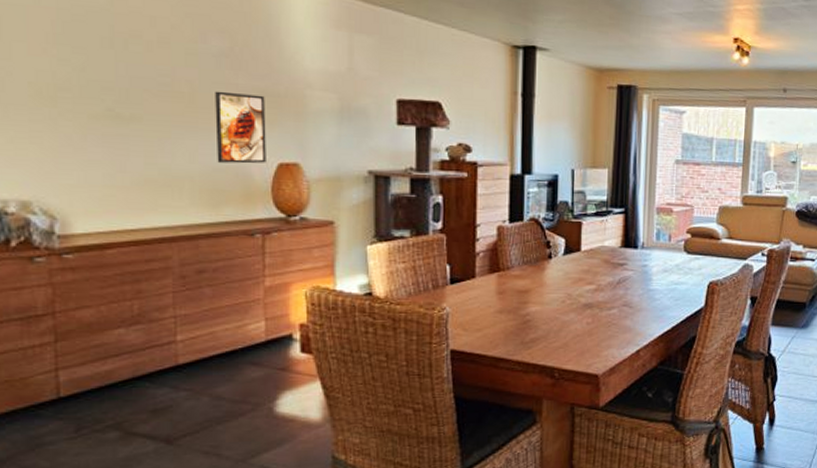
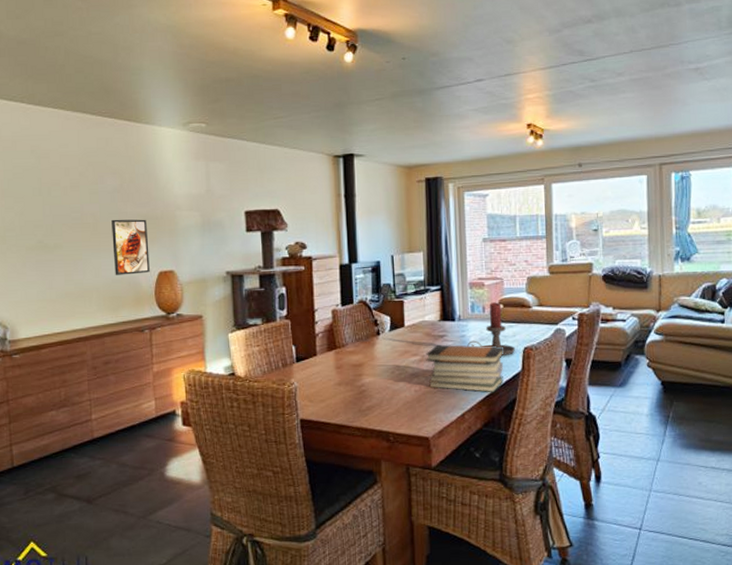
book stack: none [602,273,688,329] -> present [426,344,505,393]
candle holder: none [649,231,701,289] -> present [467,302,516,355]

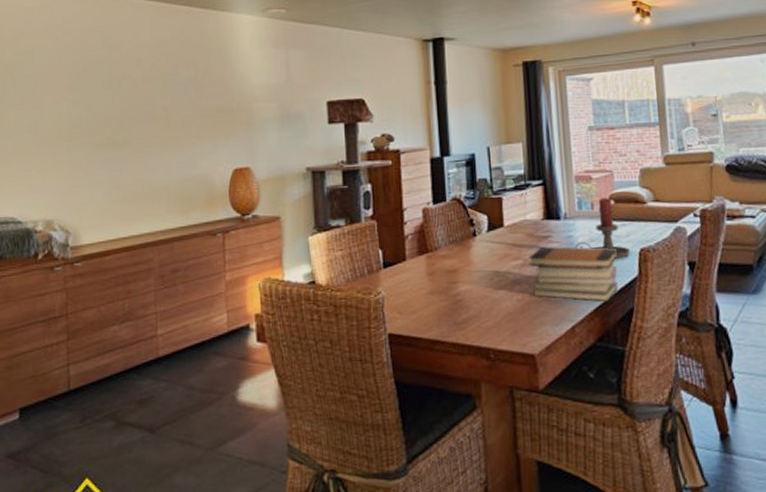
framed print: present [111,219,150,275] -> none [184,112,224,173]

